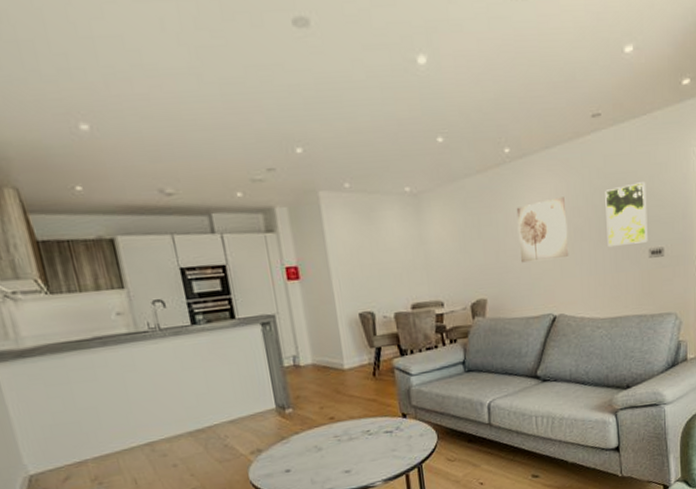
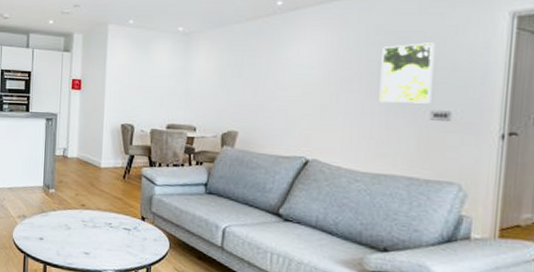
wall art: present [516,197,569,263] -> none [278,49,336,106]

